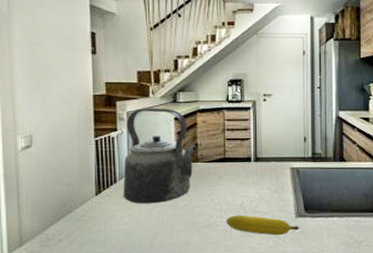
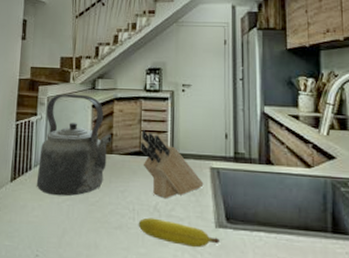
knife block: none [224,139,285,197] -> present [139,130,204,198]

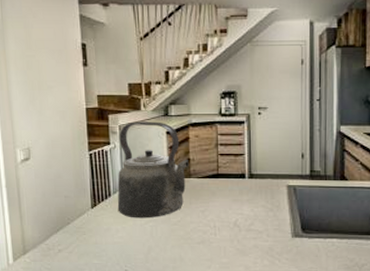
fruit: present [138,217,219,248] -> none [220,232,296,255]
knife block: present [139,130,204,198] -> none [217,154,281,215]

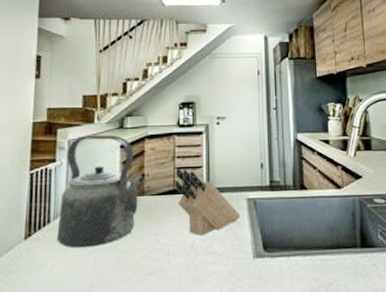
knife block: none [217,154,281,215] -> present [174,167,241,235]

